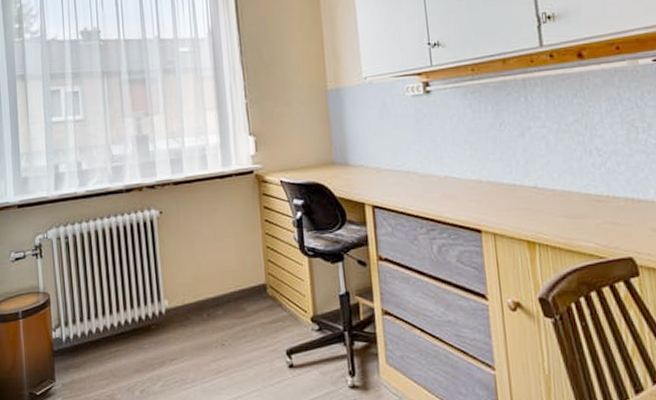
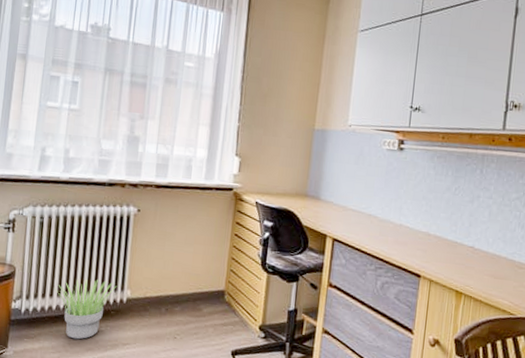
potted plant: none [91,292,152,362] -> present [54,279,116,340]

